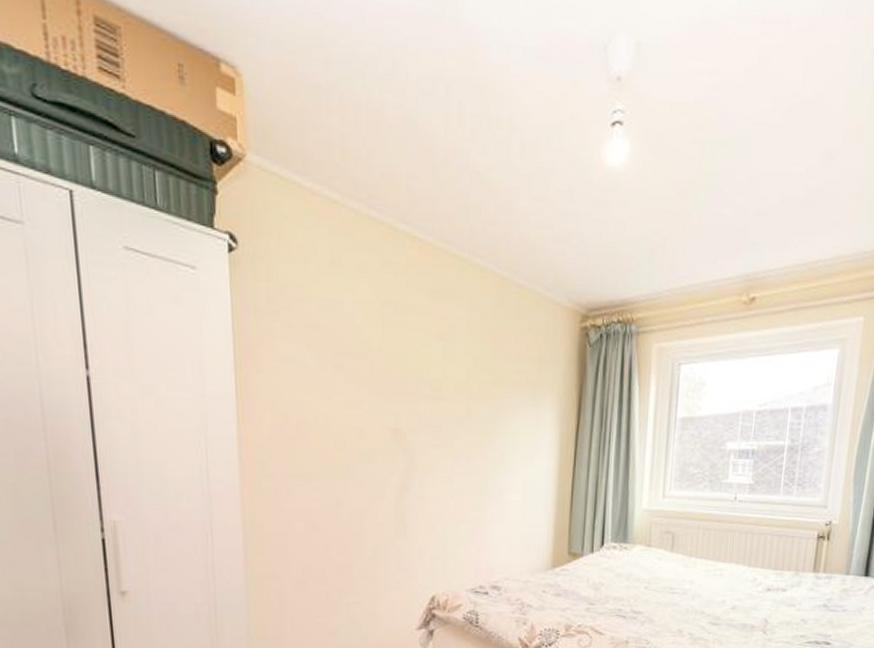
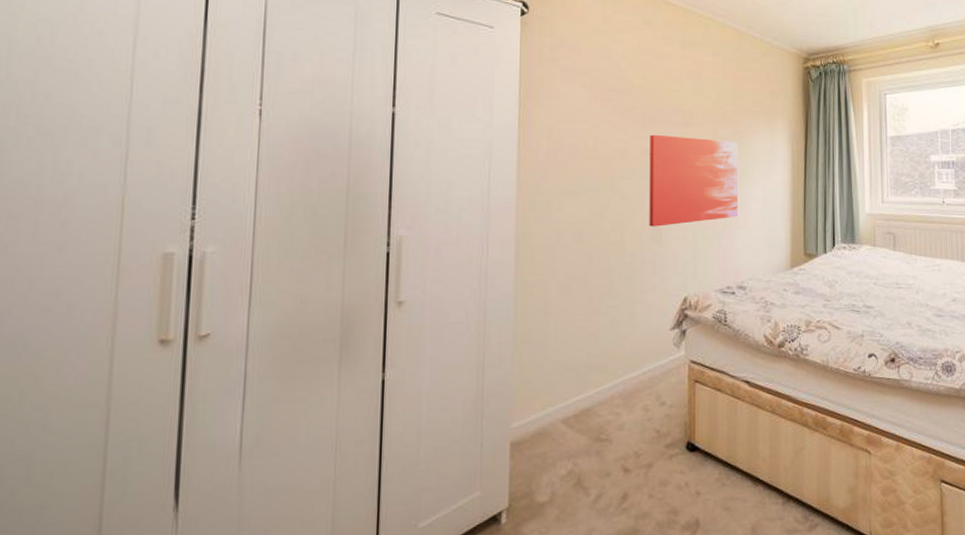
wall art: none [391,409,497,518] -> present [649,134,739,227]

